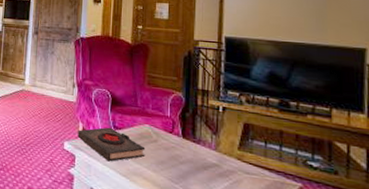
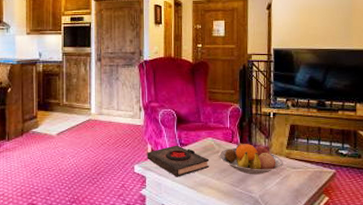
fruit bowl: none [156,135,235,174] -> present [218,142,284,175]

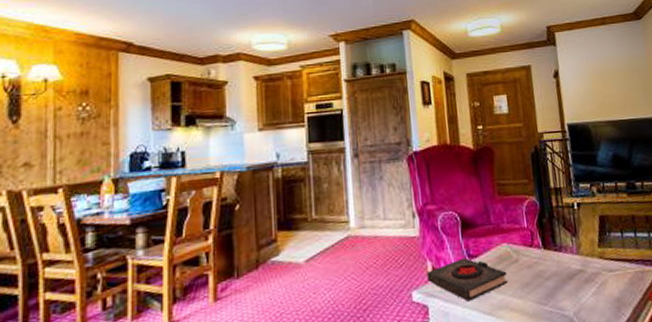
fruit bowl: present [218,142,284,175] -> none [517,243,599,286]

